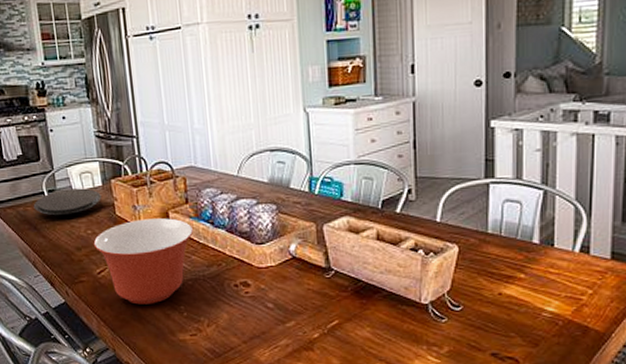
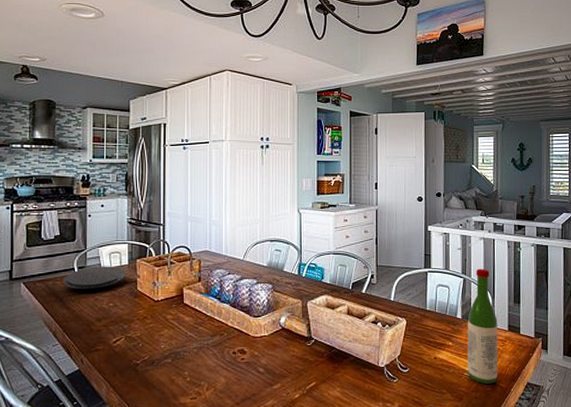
mixing bowl: present [93,218,193,305] -> none [113,294,202,371]
wine bottle: none [546,175,595,327] -> present [467,268,498,384]

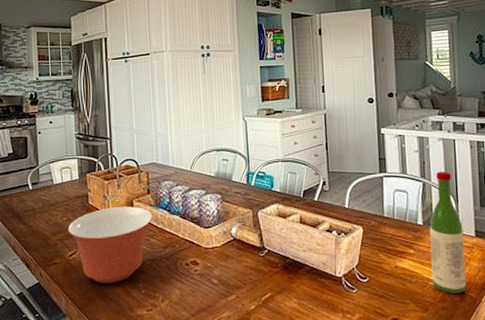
plate: present [62,266,126,290] -> none [18,181,77,205]
mixing bowl: none [113,294,202,371] -> present [67,206,153,284]

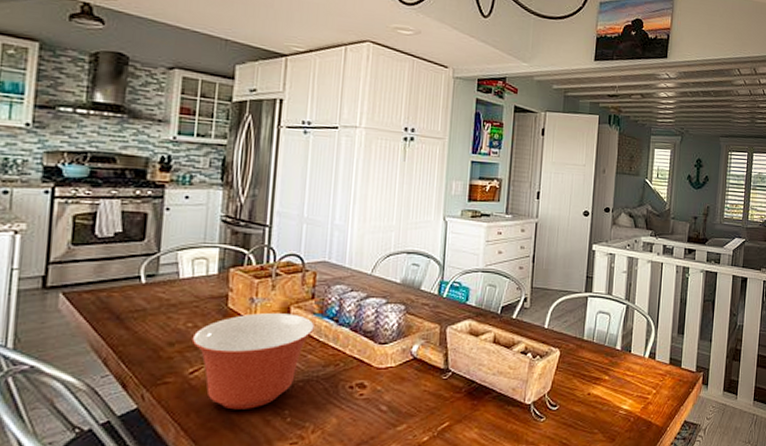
wine bottle: present [429,171,466,294] -> none [622,294,659,423]

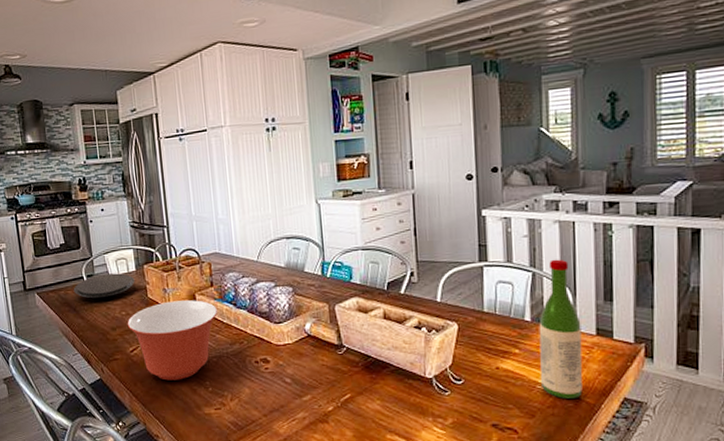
plate: none [121,275,214,305] -> present [73,273,135,299]
wine bottle: none [622,294,659,423] -> present [539,259,583,399]

